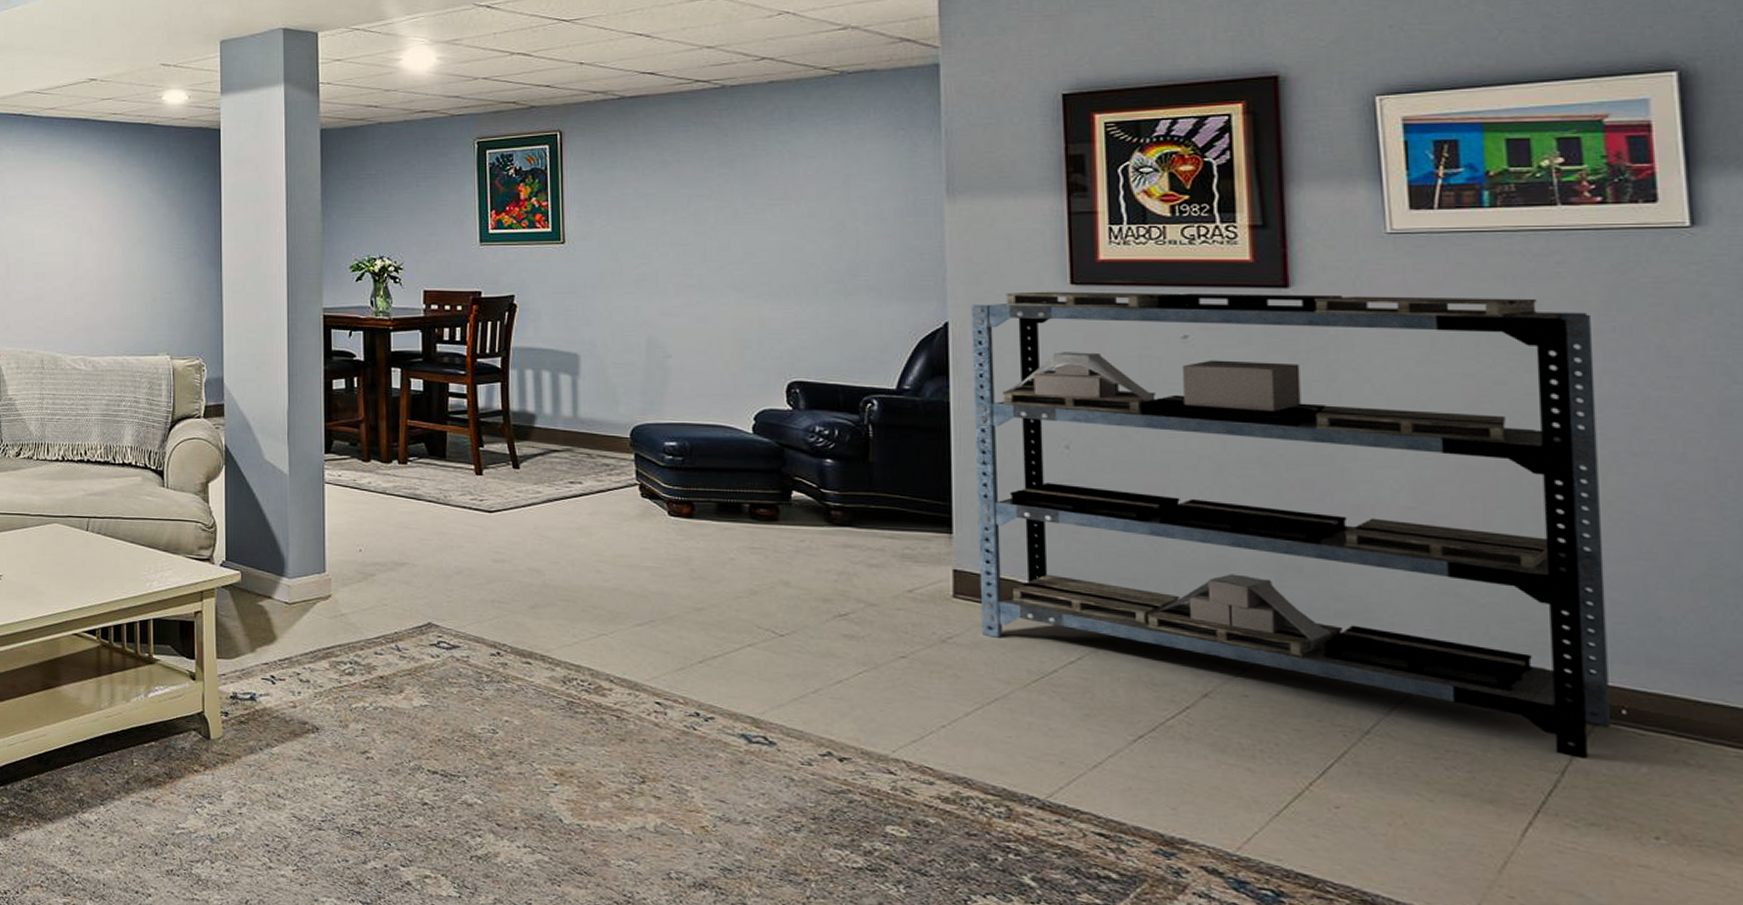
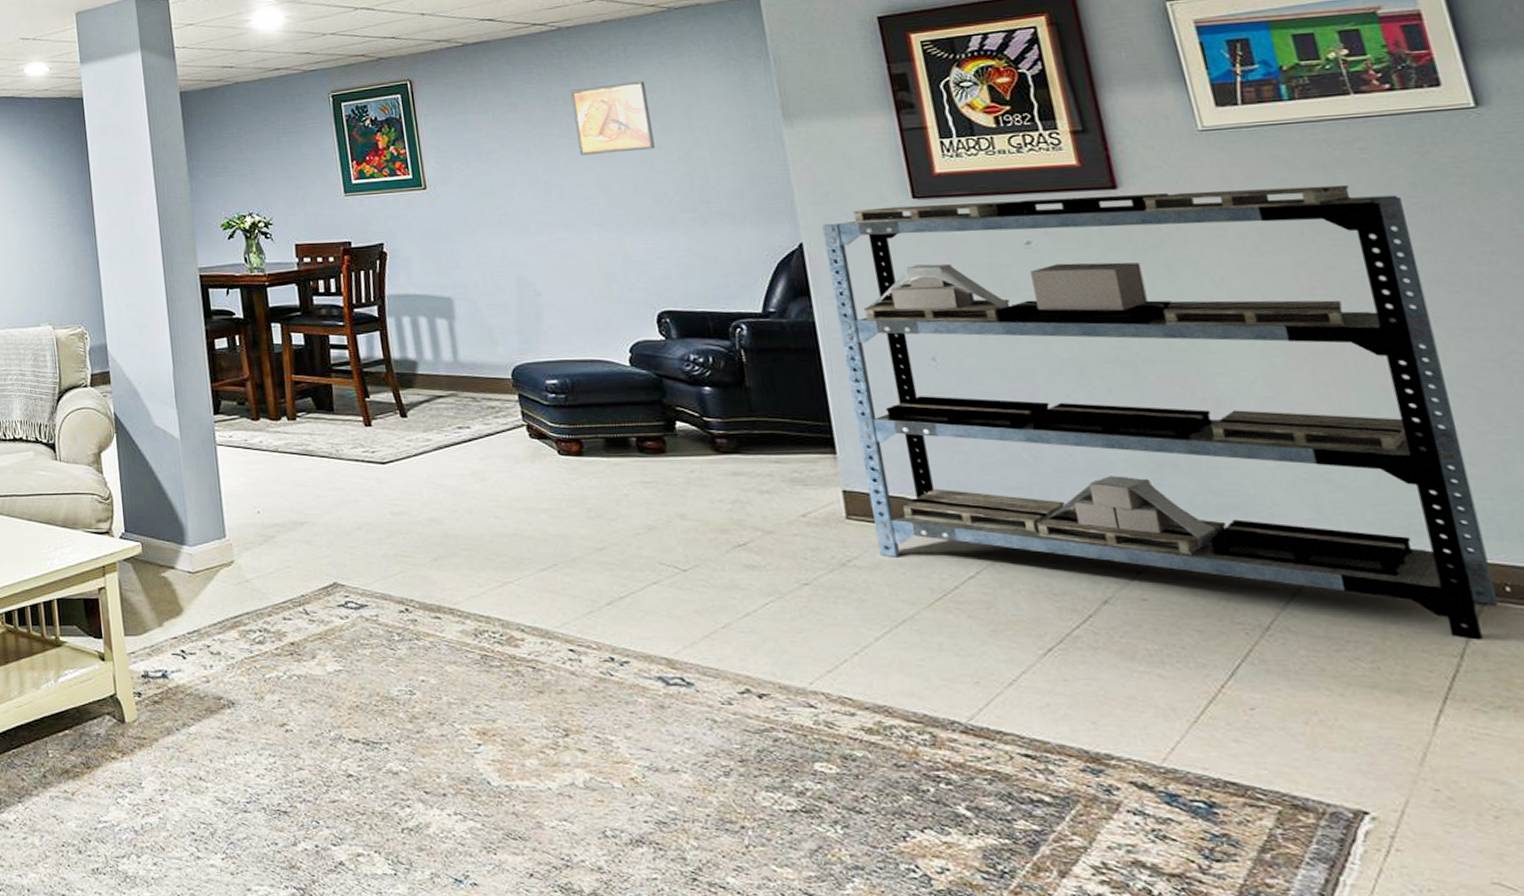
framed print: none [727,145,808,219] -> present [571,80,655,155]

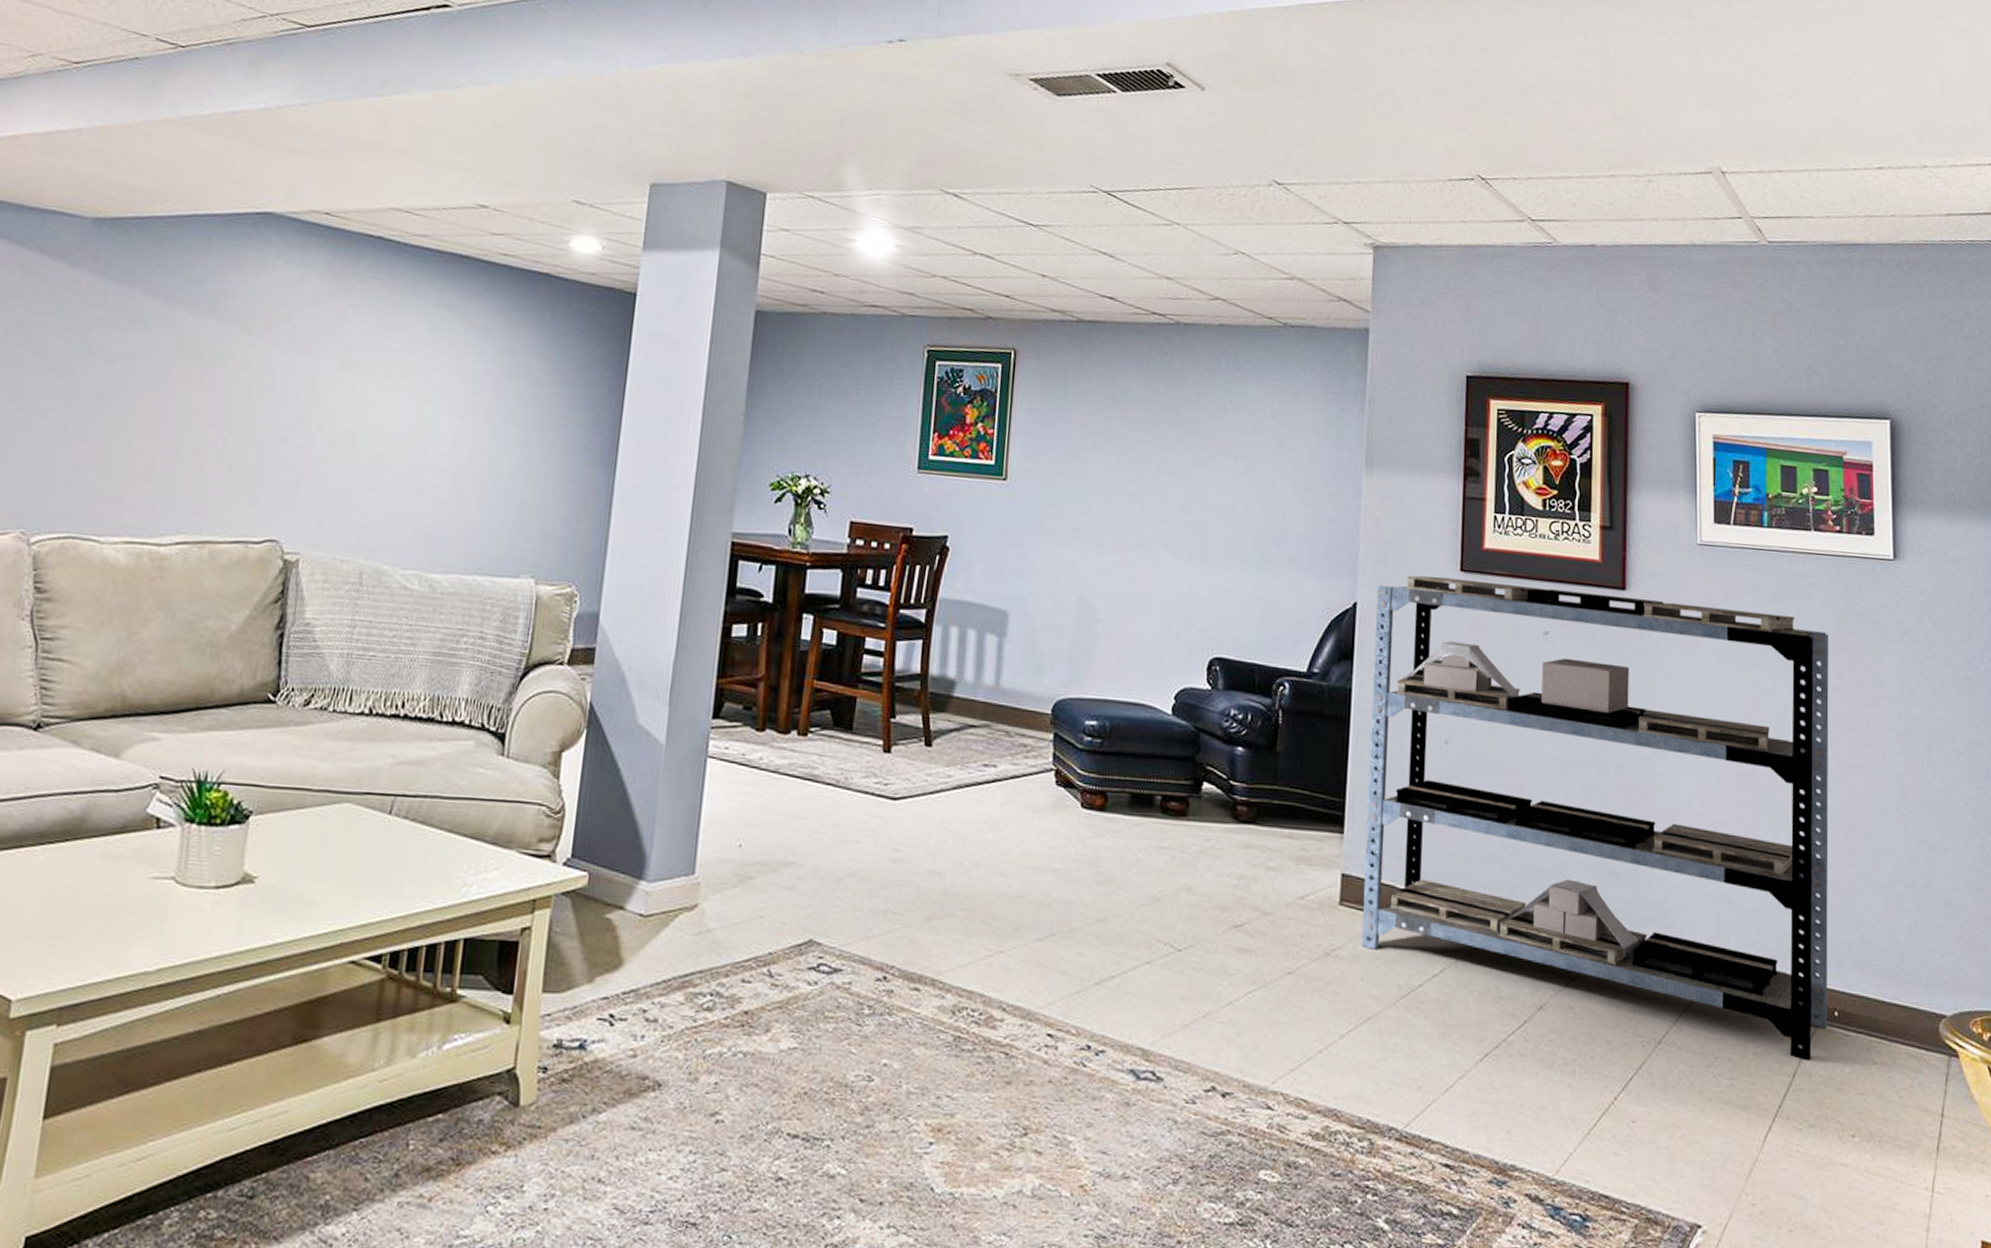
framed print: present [571,80,655,155] -> none [1170,395,1247,476]

